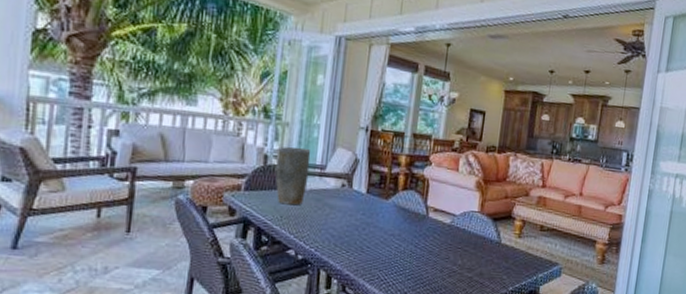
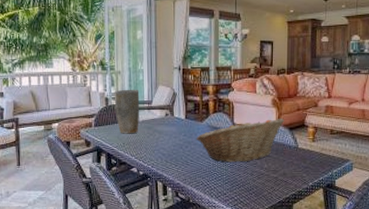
fruit basket: none [377,202,489,255] -> present [196,118,285,163]

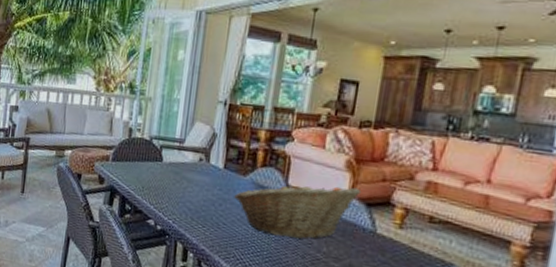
vase: present [114,89,140,134] -> none [138,120,171,177]

